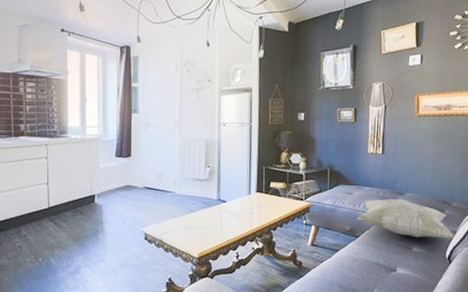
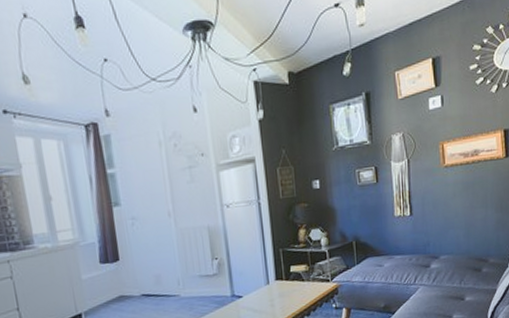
decorative pillow: present [357,199,456,239] -> none [391,263,496,304]

